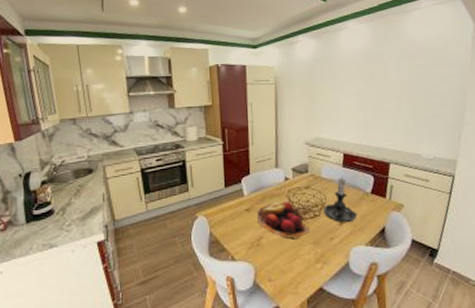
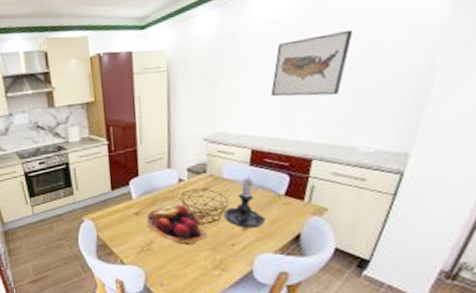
wall art: none [356,64,411,113] -> present [271,29,353,97]

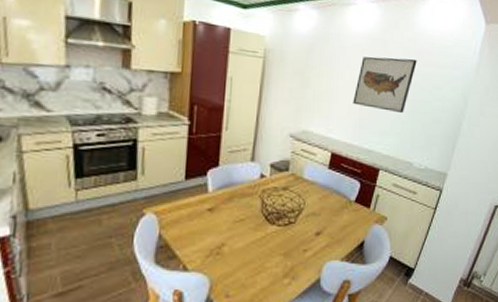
fruit basket: present [146,204,207,245] -> none [220,202,282,249]
candle holder: present [223,175,267,229] -> none [299,178,338,234]

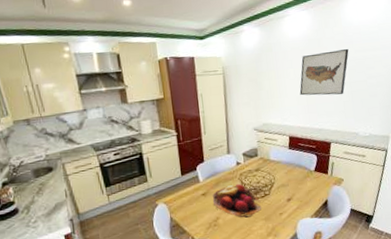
fruit basket: none [220,202,282,249] -> present [212,183,261,218]

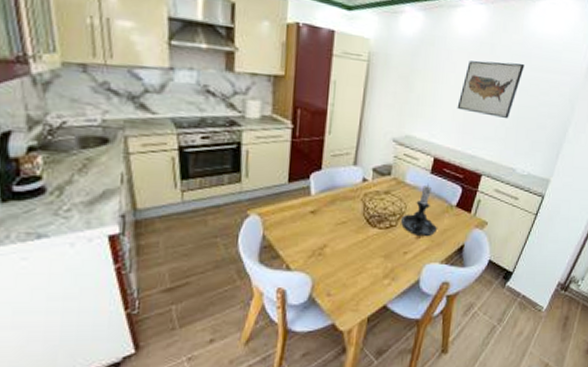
fruit basket: present [212,183,261,218] -> none [322,205,383,251]
candle holder: none [272,157,304,200] -> present [400,183,438,237]

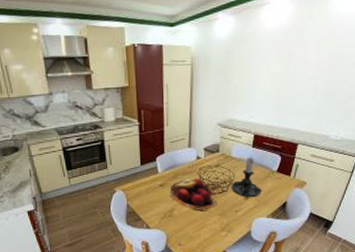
fruit basket: none [322,205,383,251] -> present [169,177,217,212]
wall art: present [457,60,525,119] -> none [271,43,331,95]

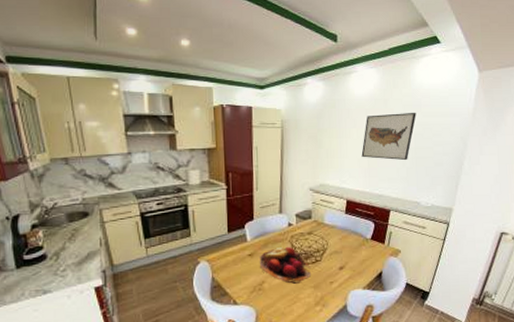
candle holder: present [230,155,263,198] -> none [324,222,358,268]
wall art: none [271,43,331,95] -> present [361,112,416,161]

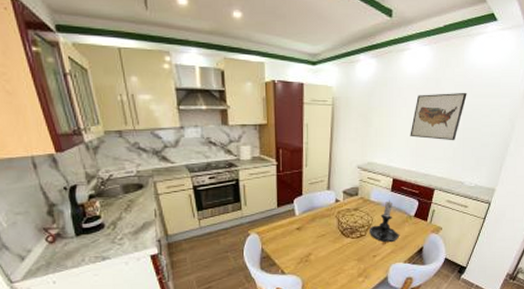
fruit basket: present [259,246,311,284] -> none [306,221,355,256]
candle holder: none [324,222,358,268] -> present [368,199,400,243]

